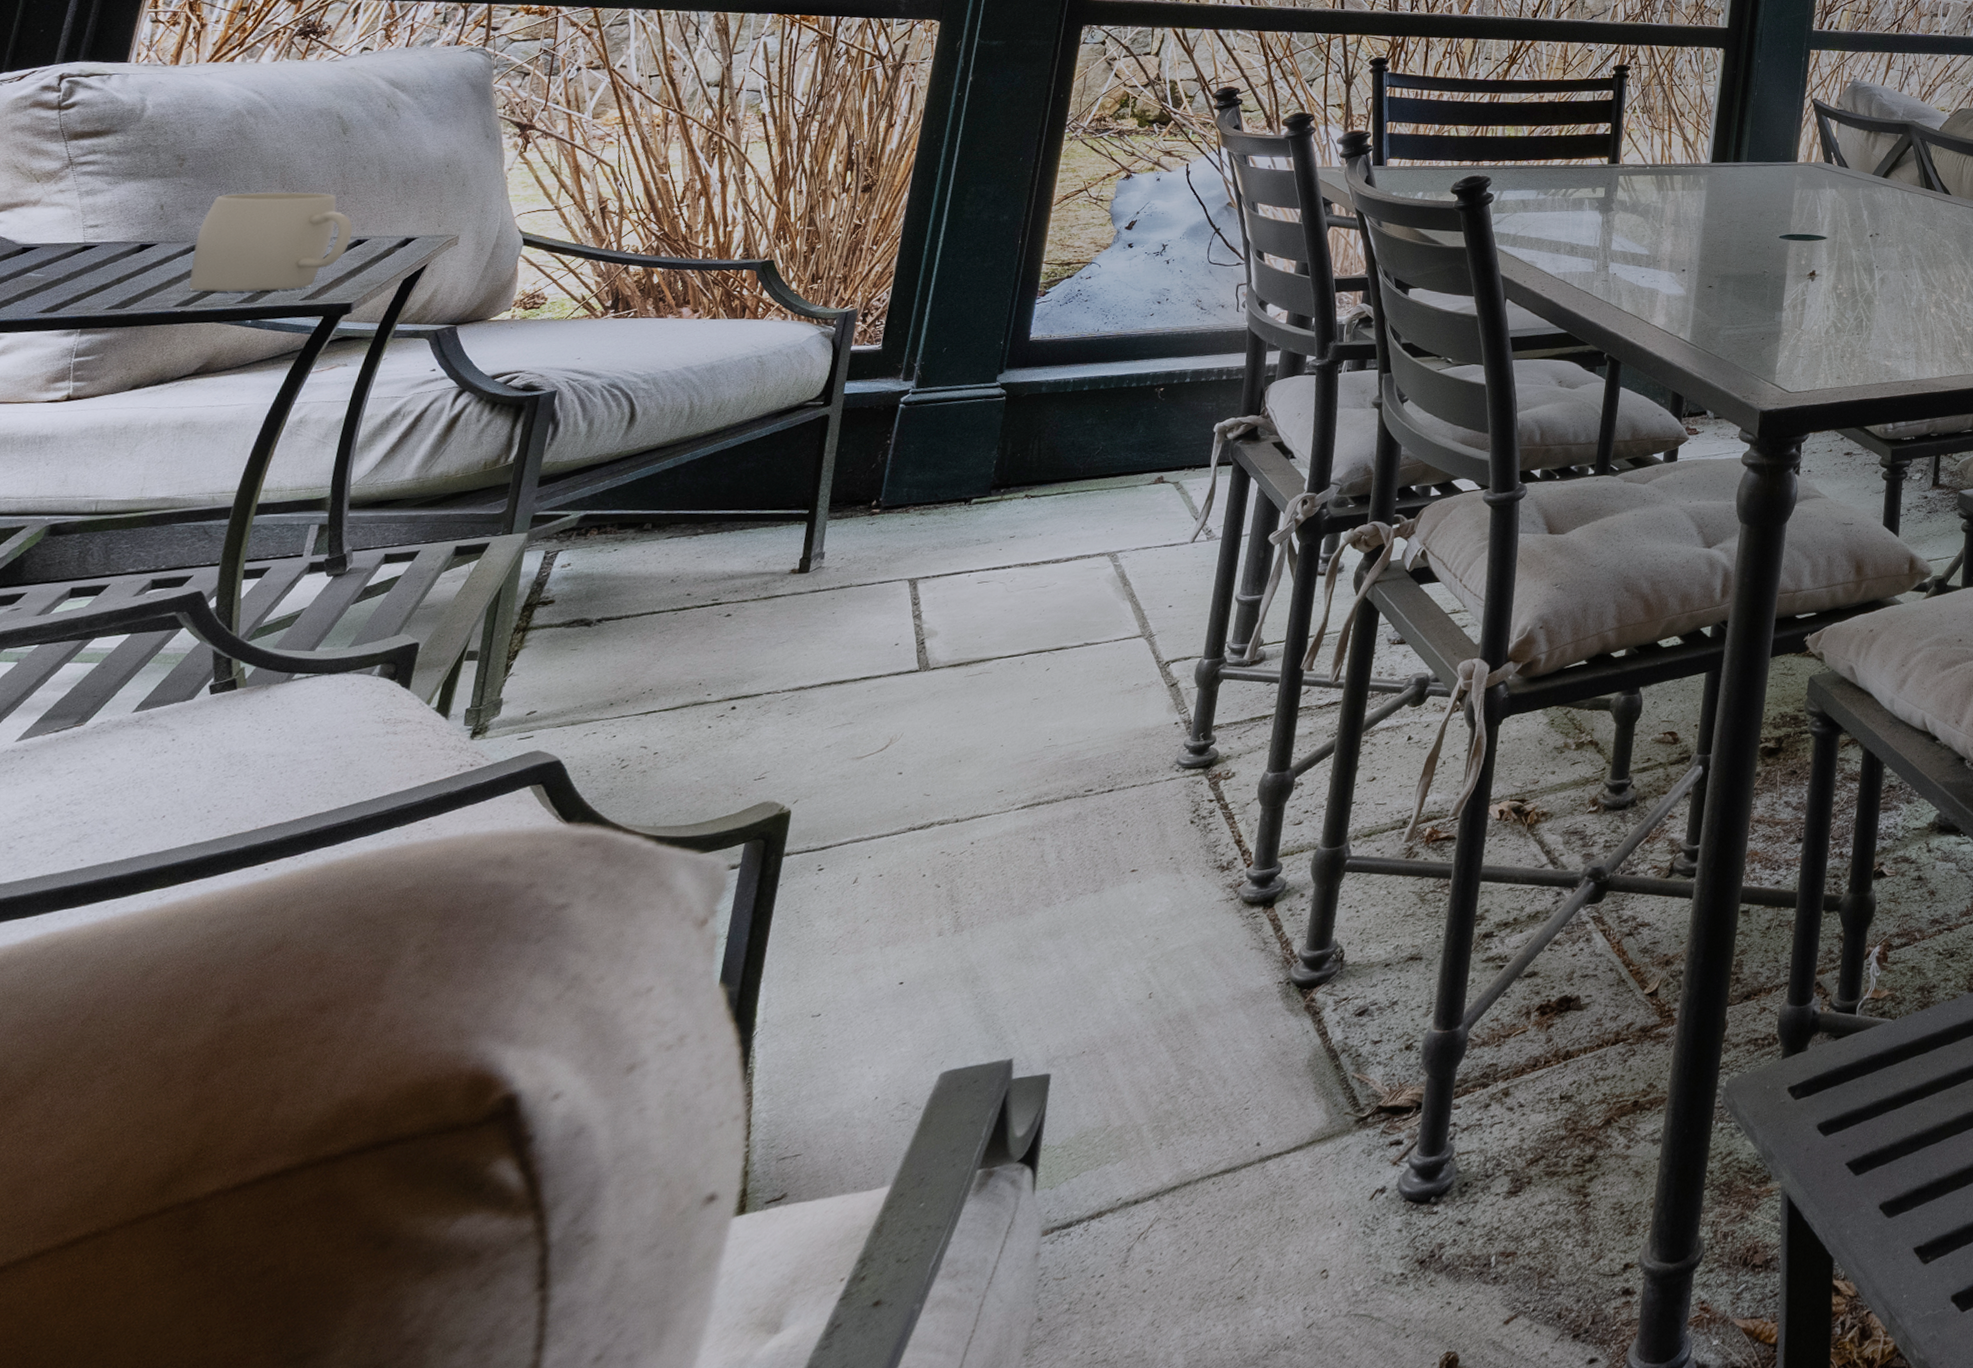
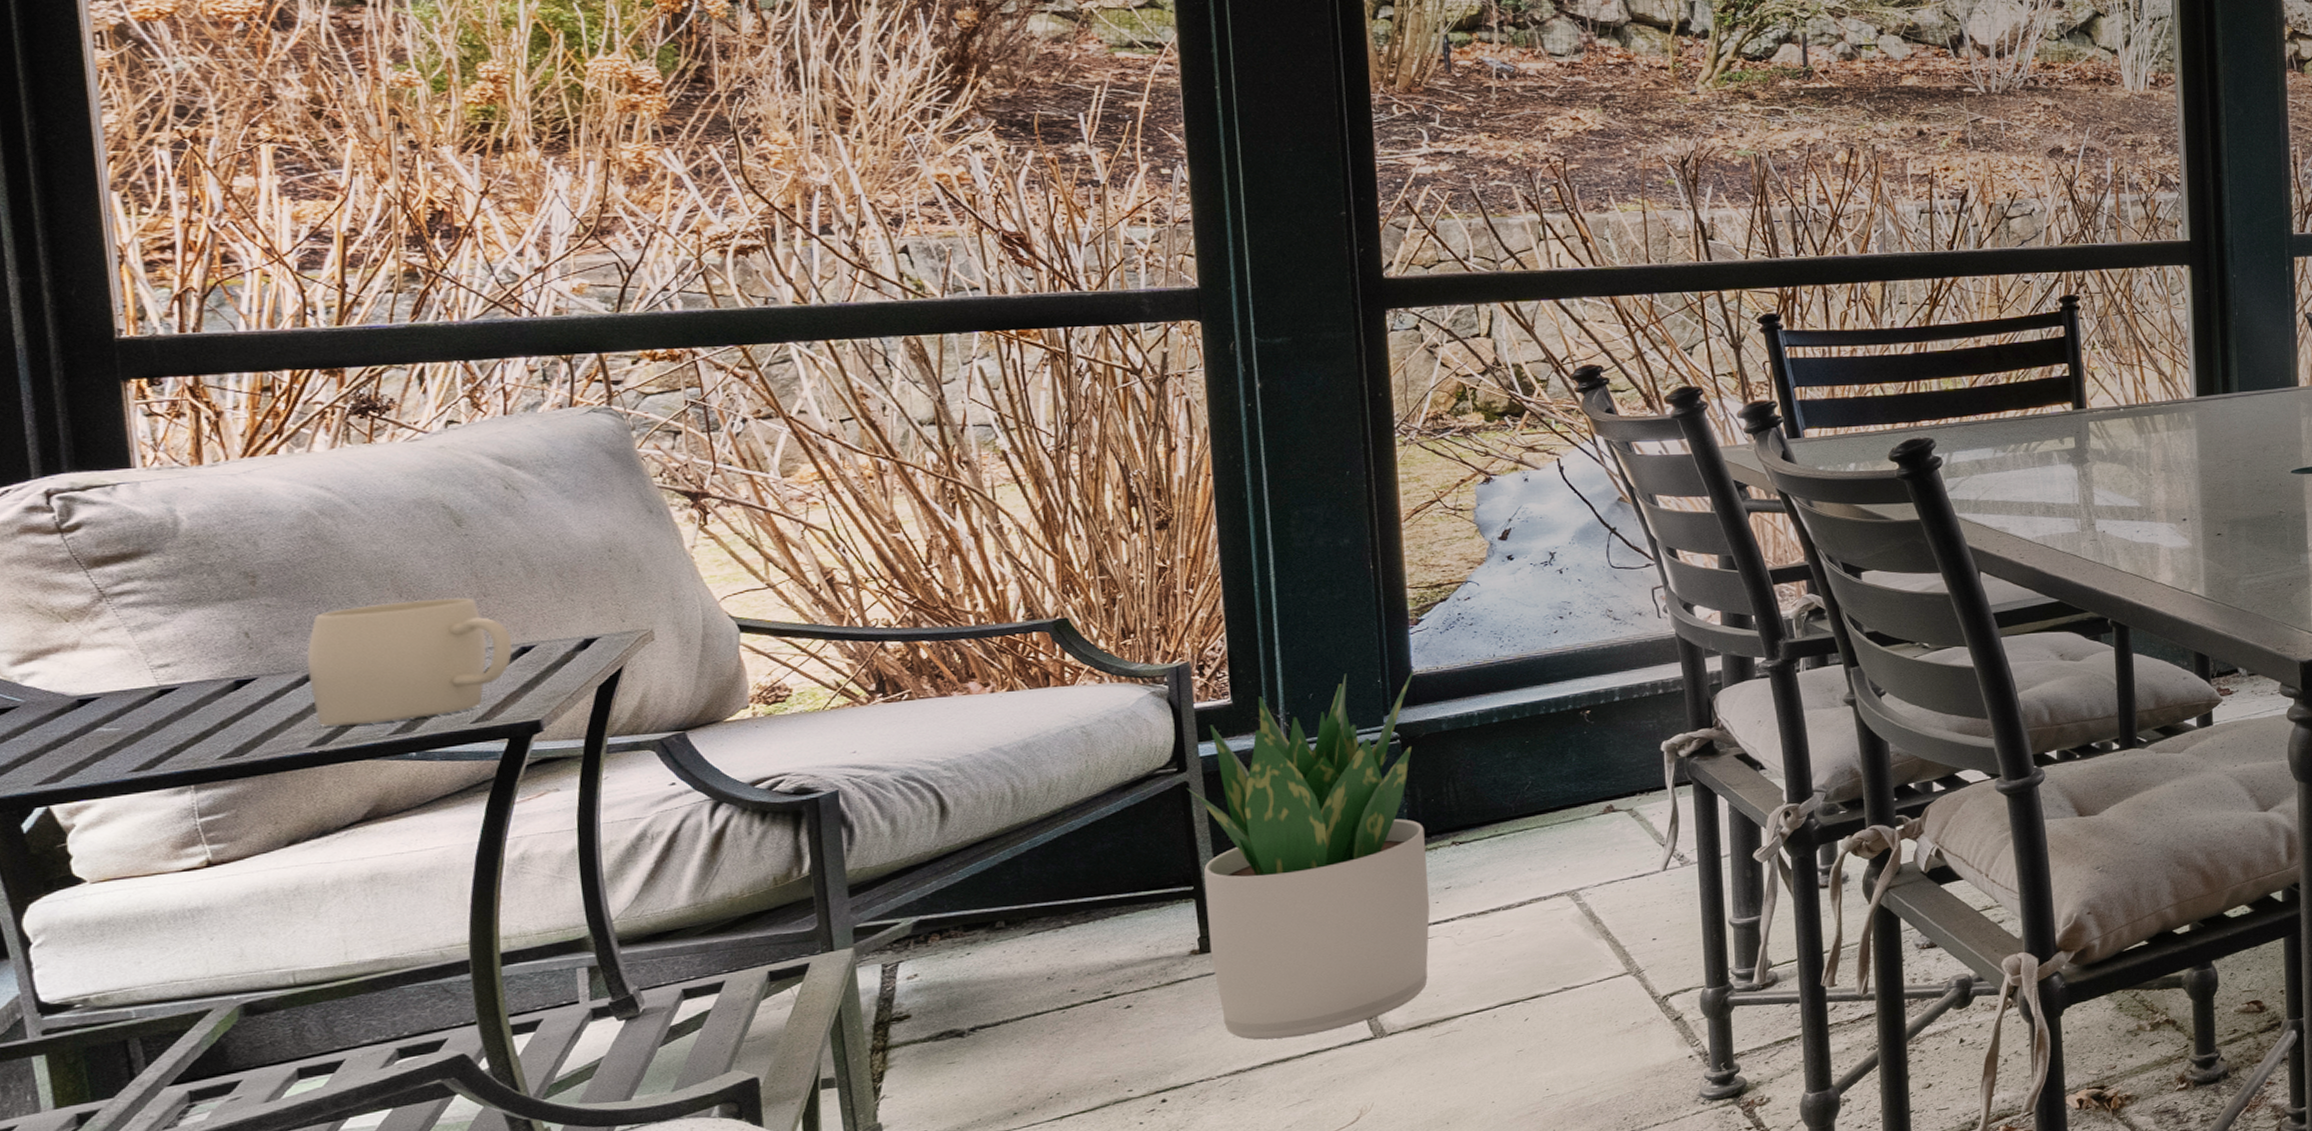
planter: none [801,333,1033,662] -> present [1186,667,1430,1040]

